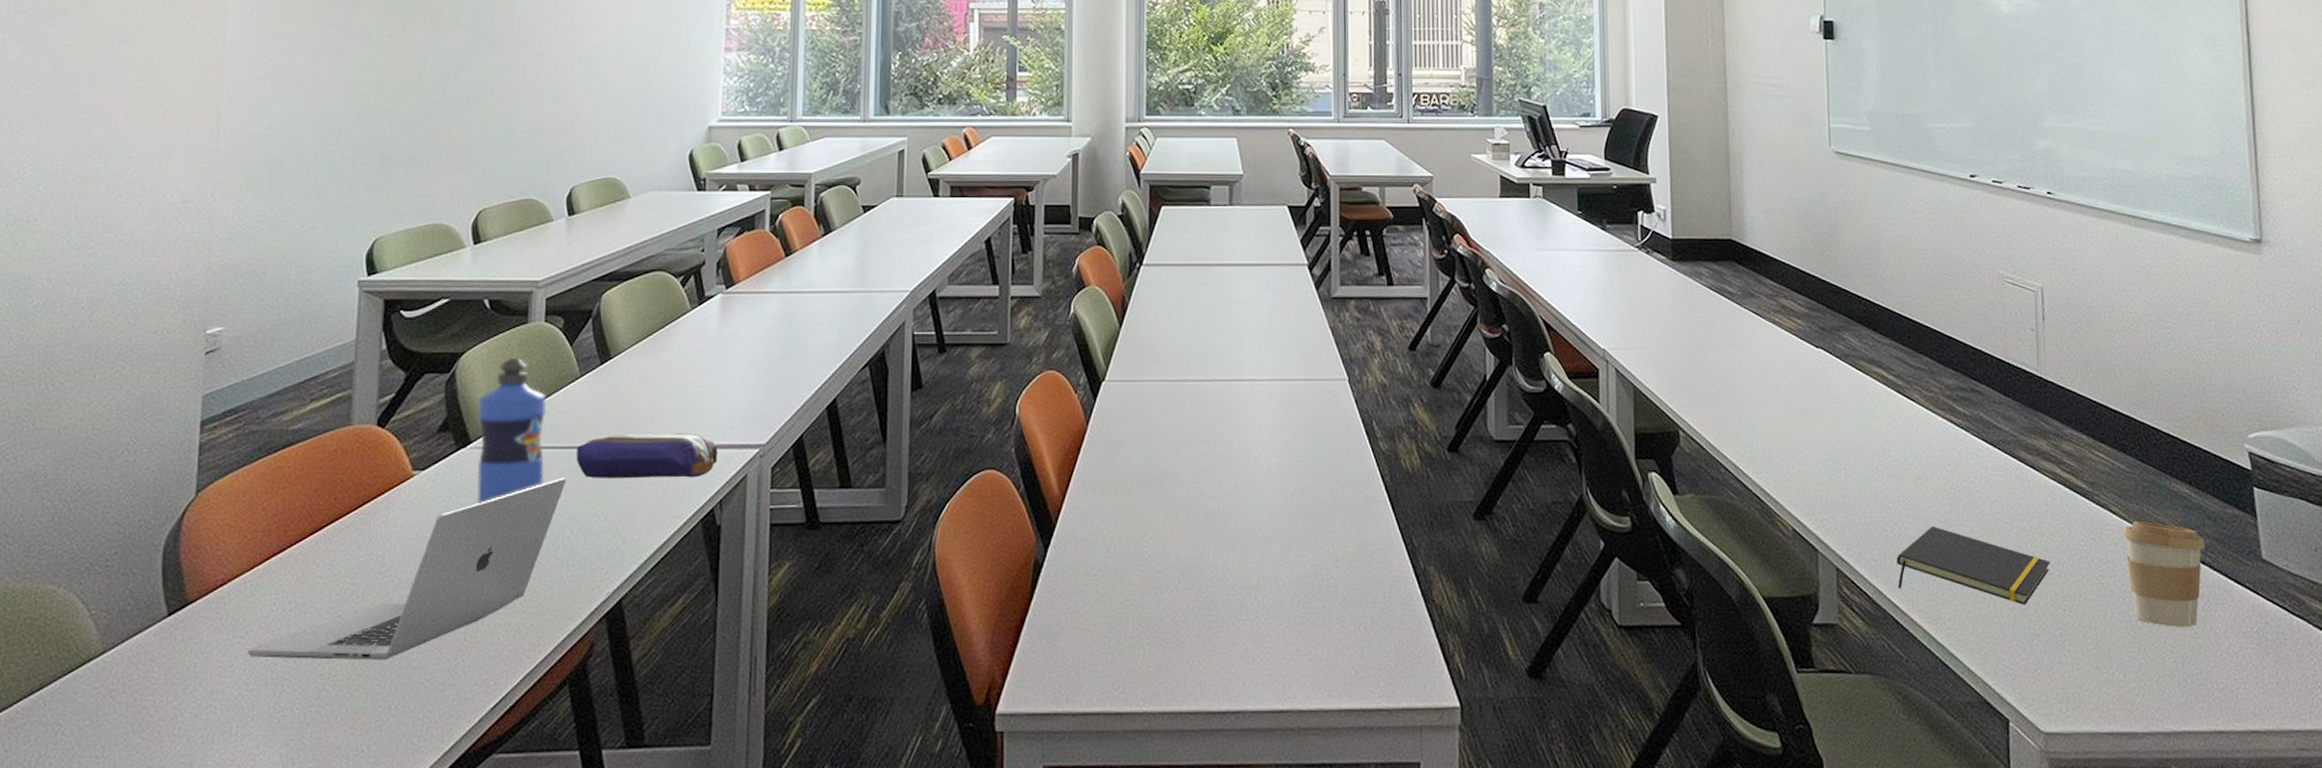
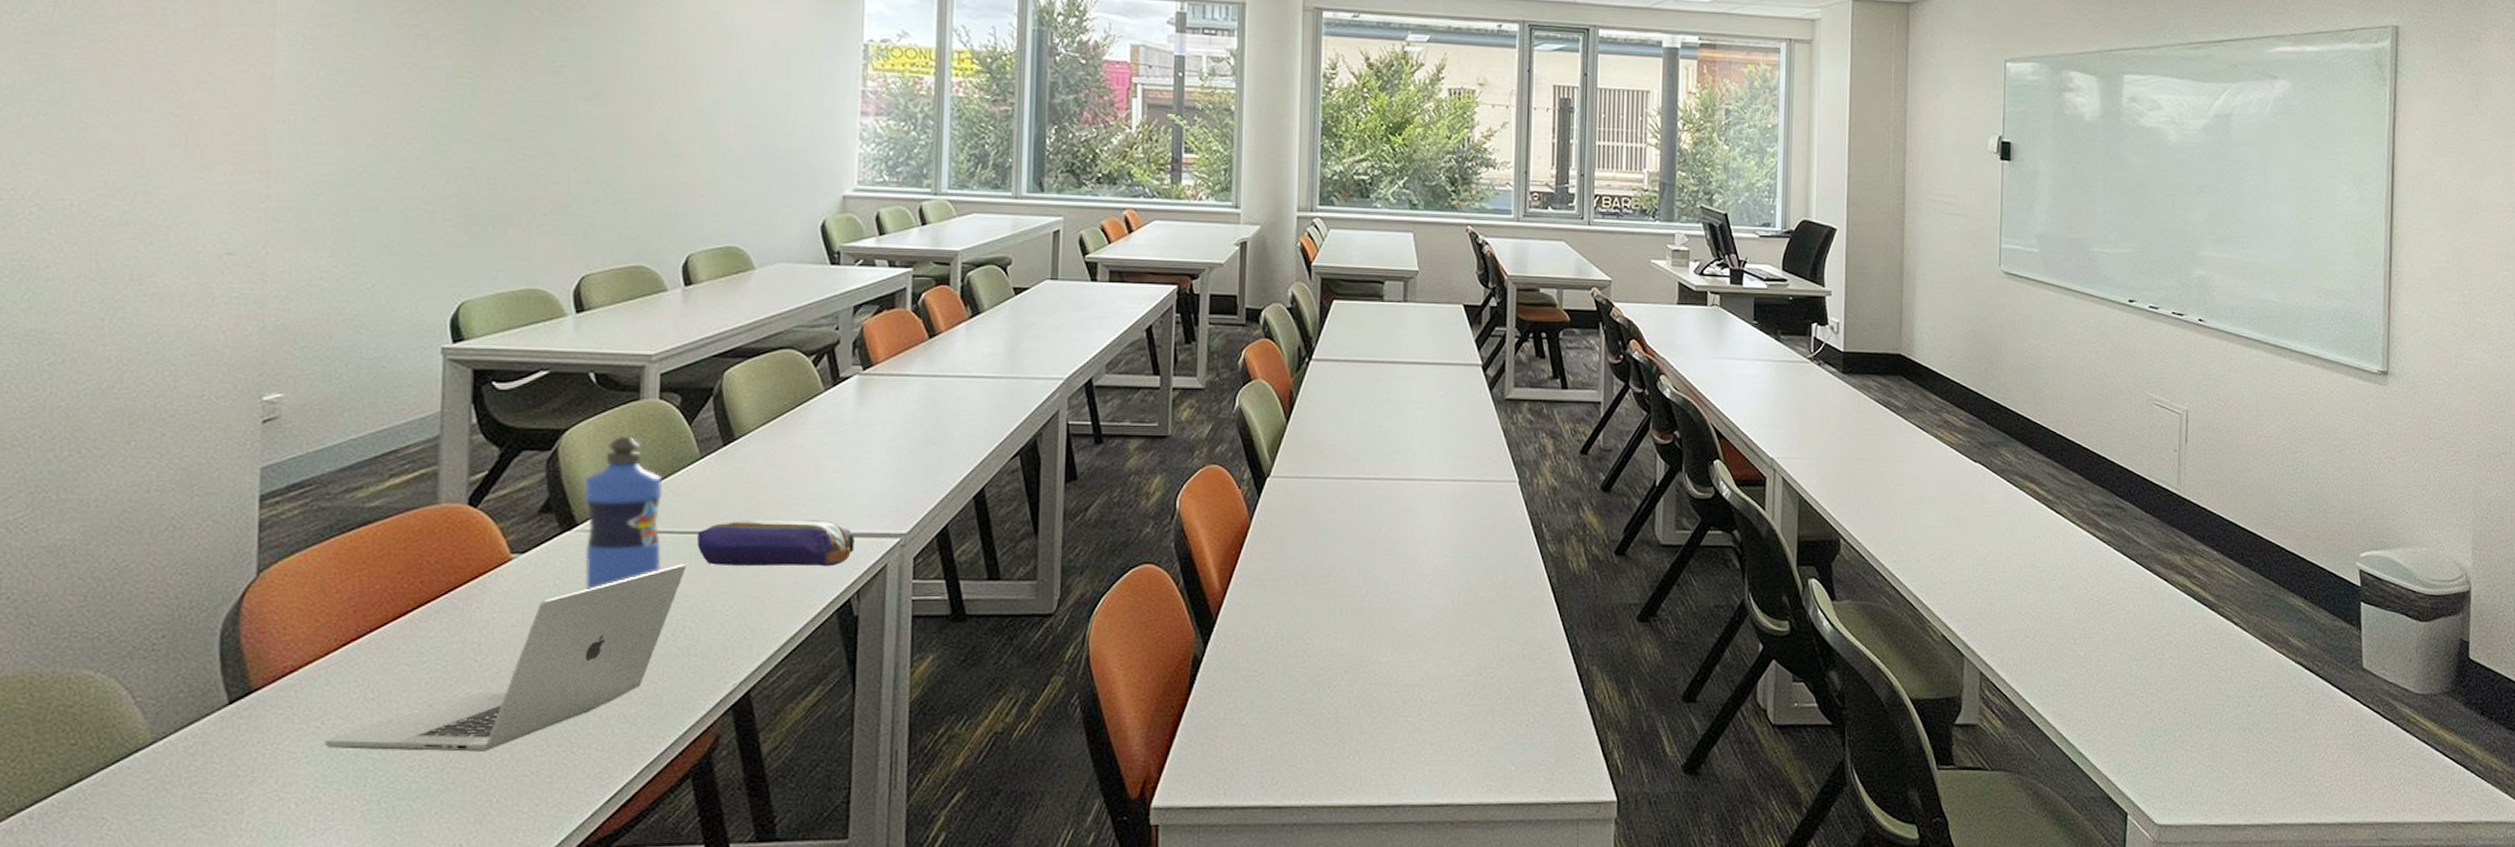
notepad: present [1896,525,2051,605] -> none [2036,633,2176,708]
coffee cup: present [2123,521,2205,627] -> none [2242,631,2314,729]

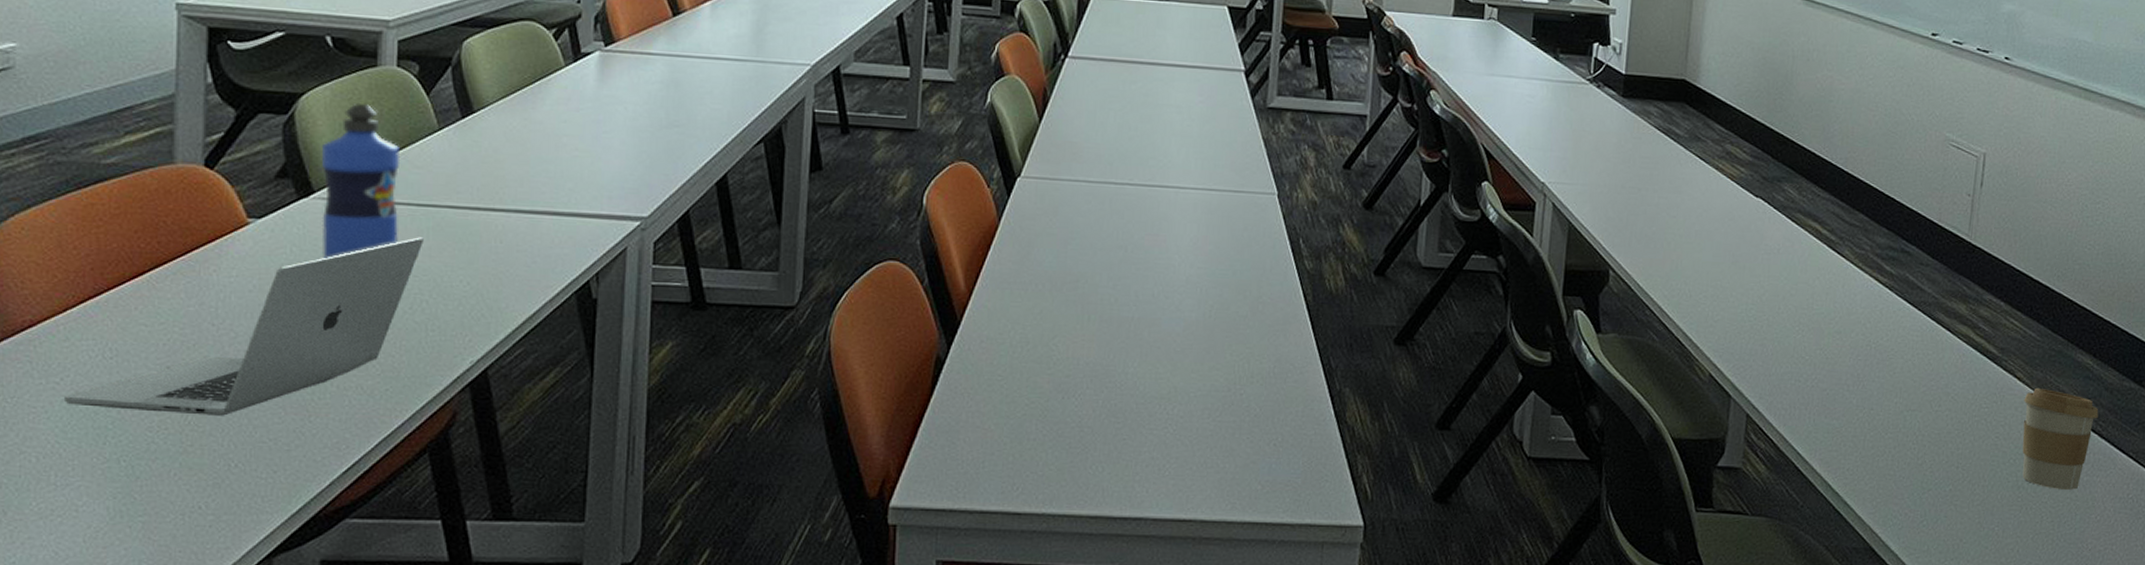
pencil case: present [697,520,854,567] -> none [435,195,594,247]
coffee cup: none [2242,631,2314,729] -> present [2022,387,2099,490]

